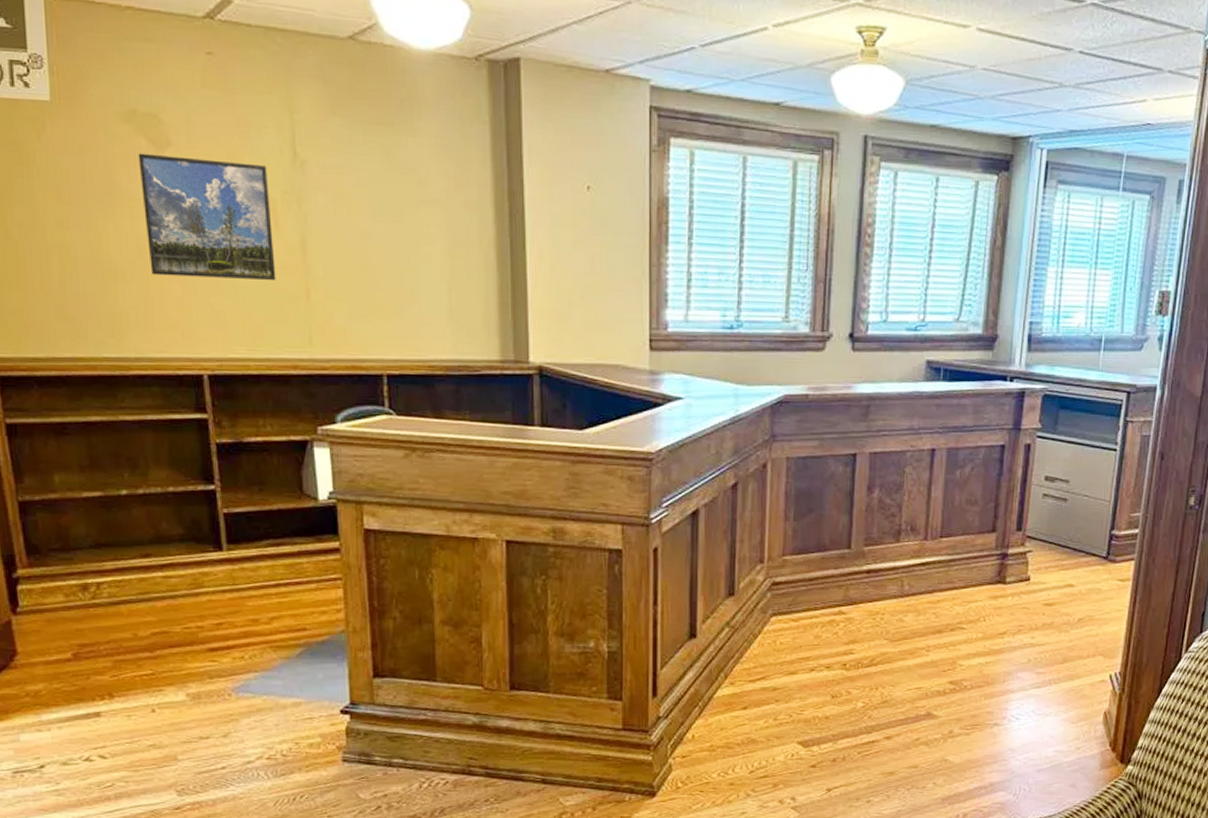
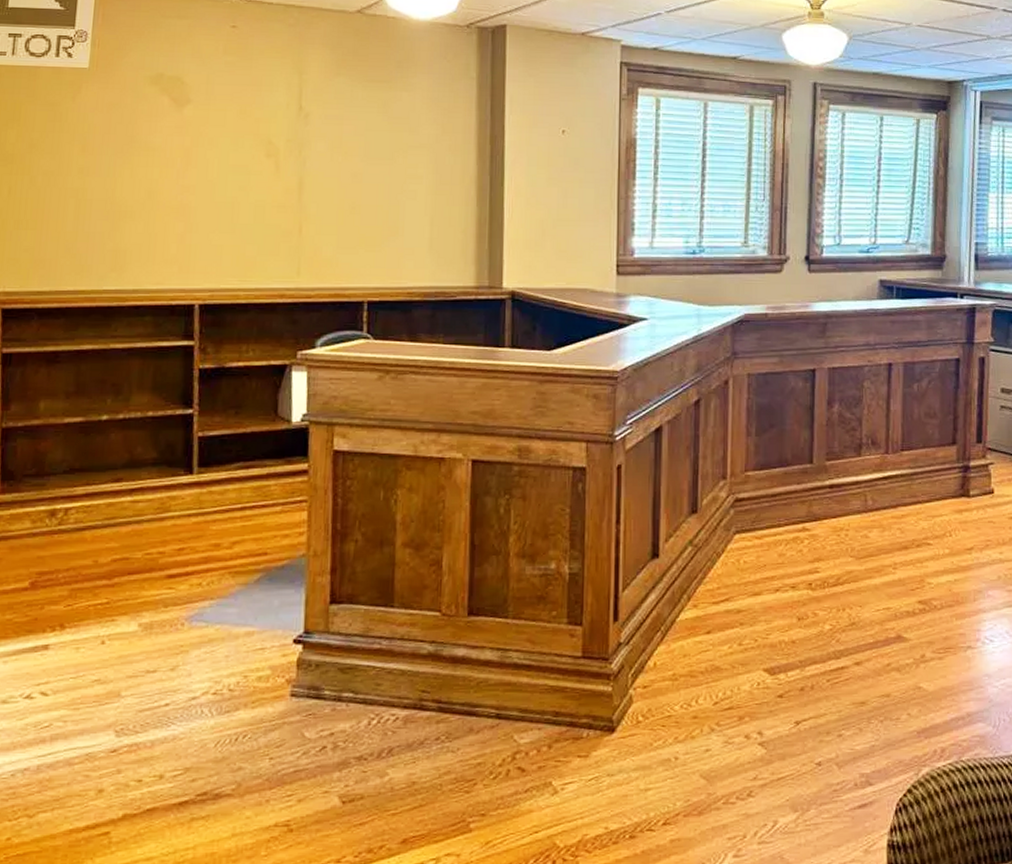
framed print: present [138,153,276,280] -> none [158,110,274,217]

